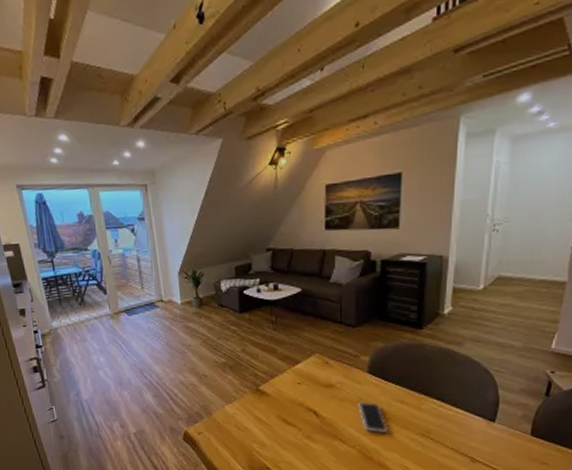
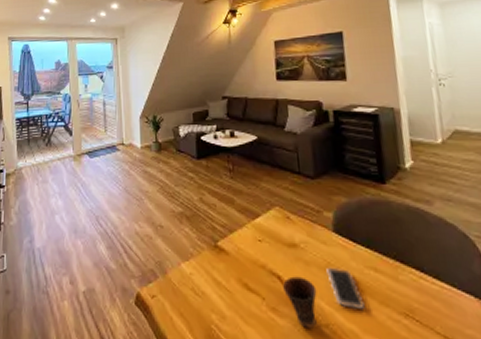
cup: none [318,410,348,449] -> present [283,276,317,329]

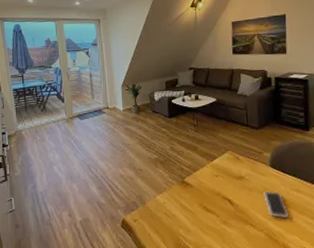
cup: present [283,276,317,329] -> none [232,199,256,233]

